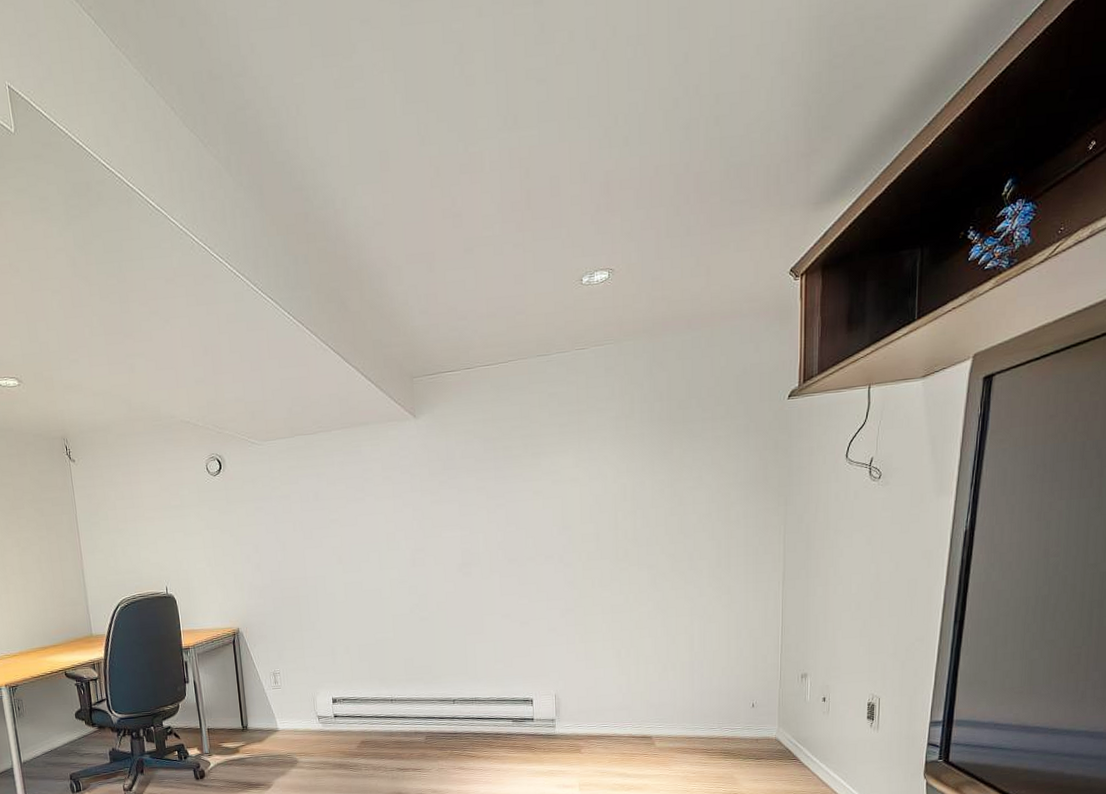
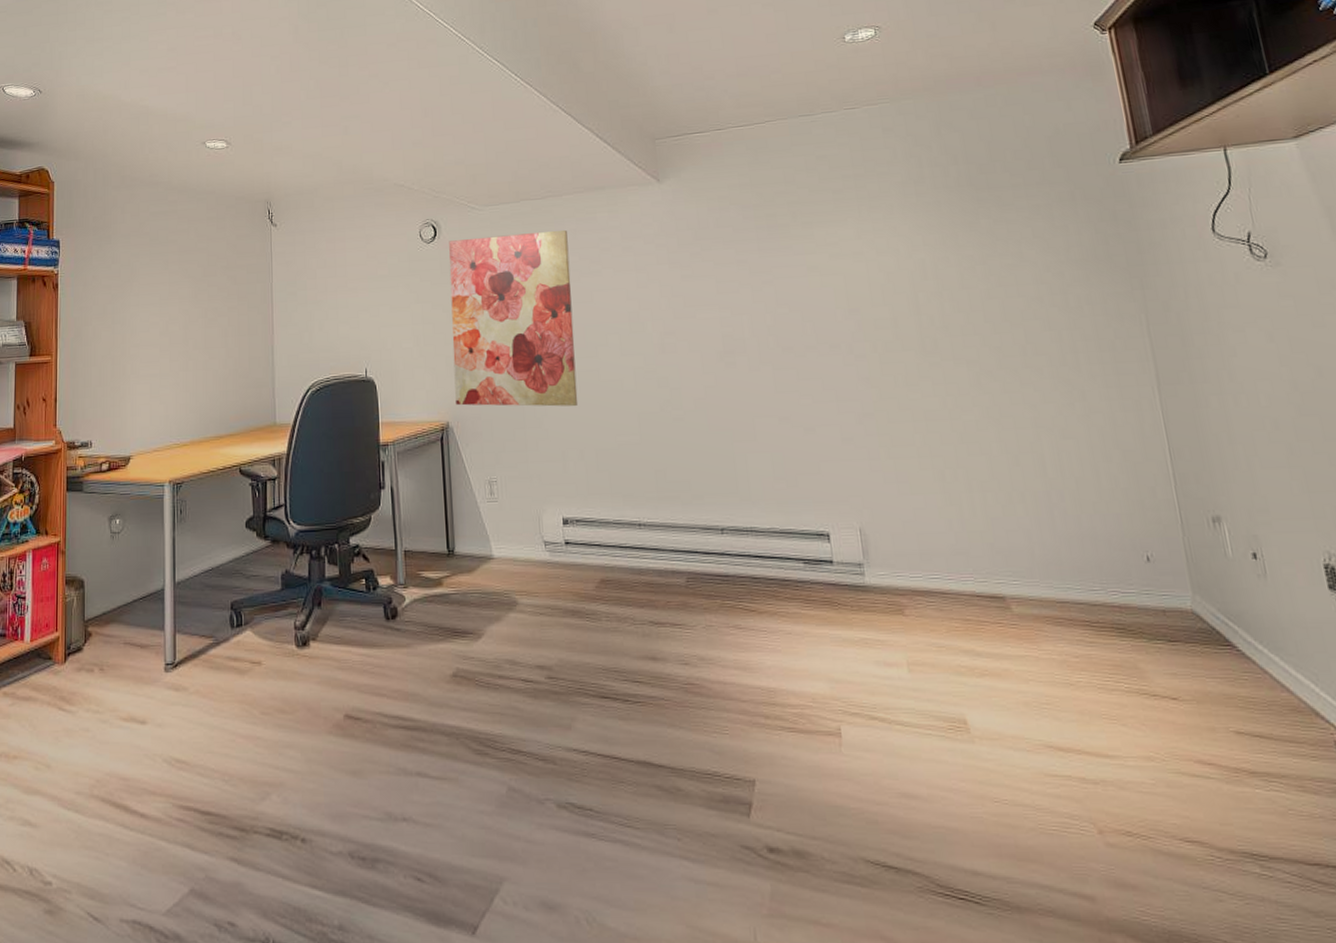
wall art: none [233,463,345,615] -> present [449,230,579,407]

